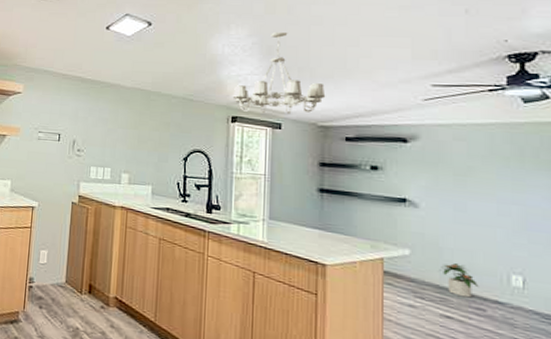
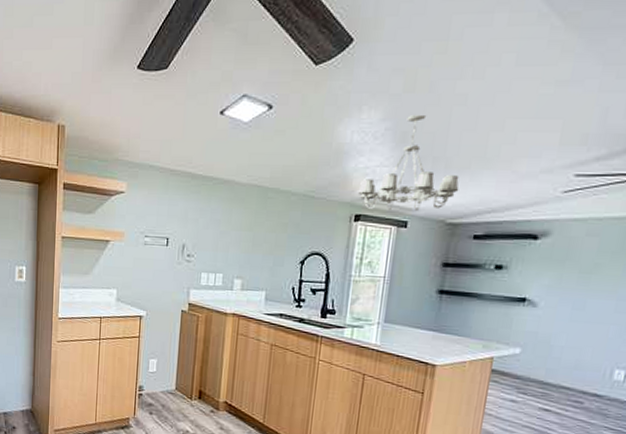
potted plant: present [439,263,479,298] -> none [546,360,582,392]

